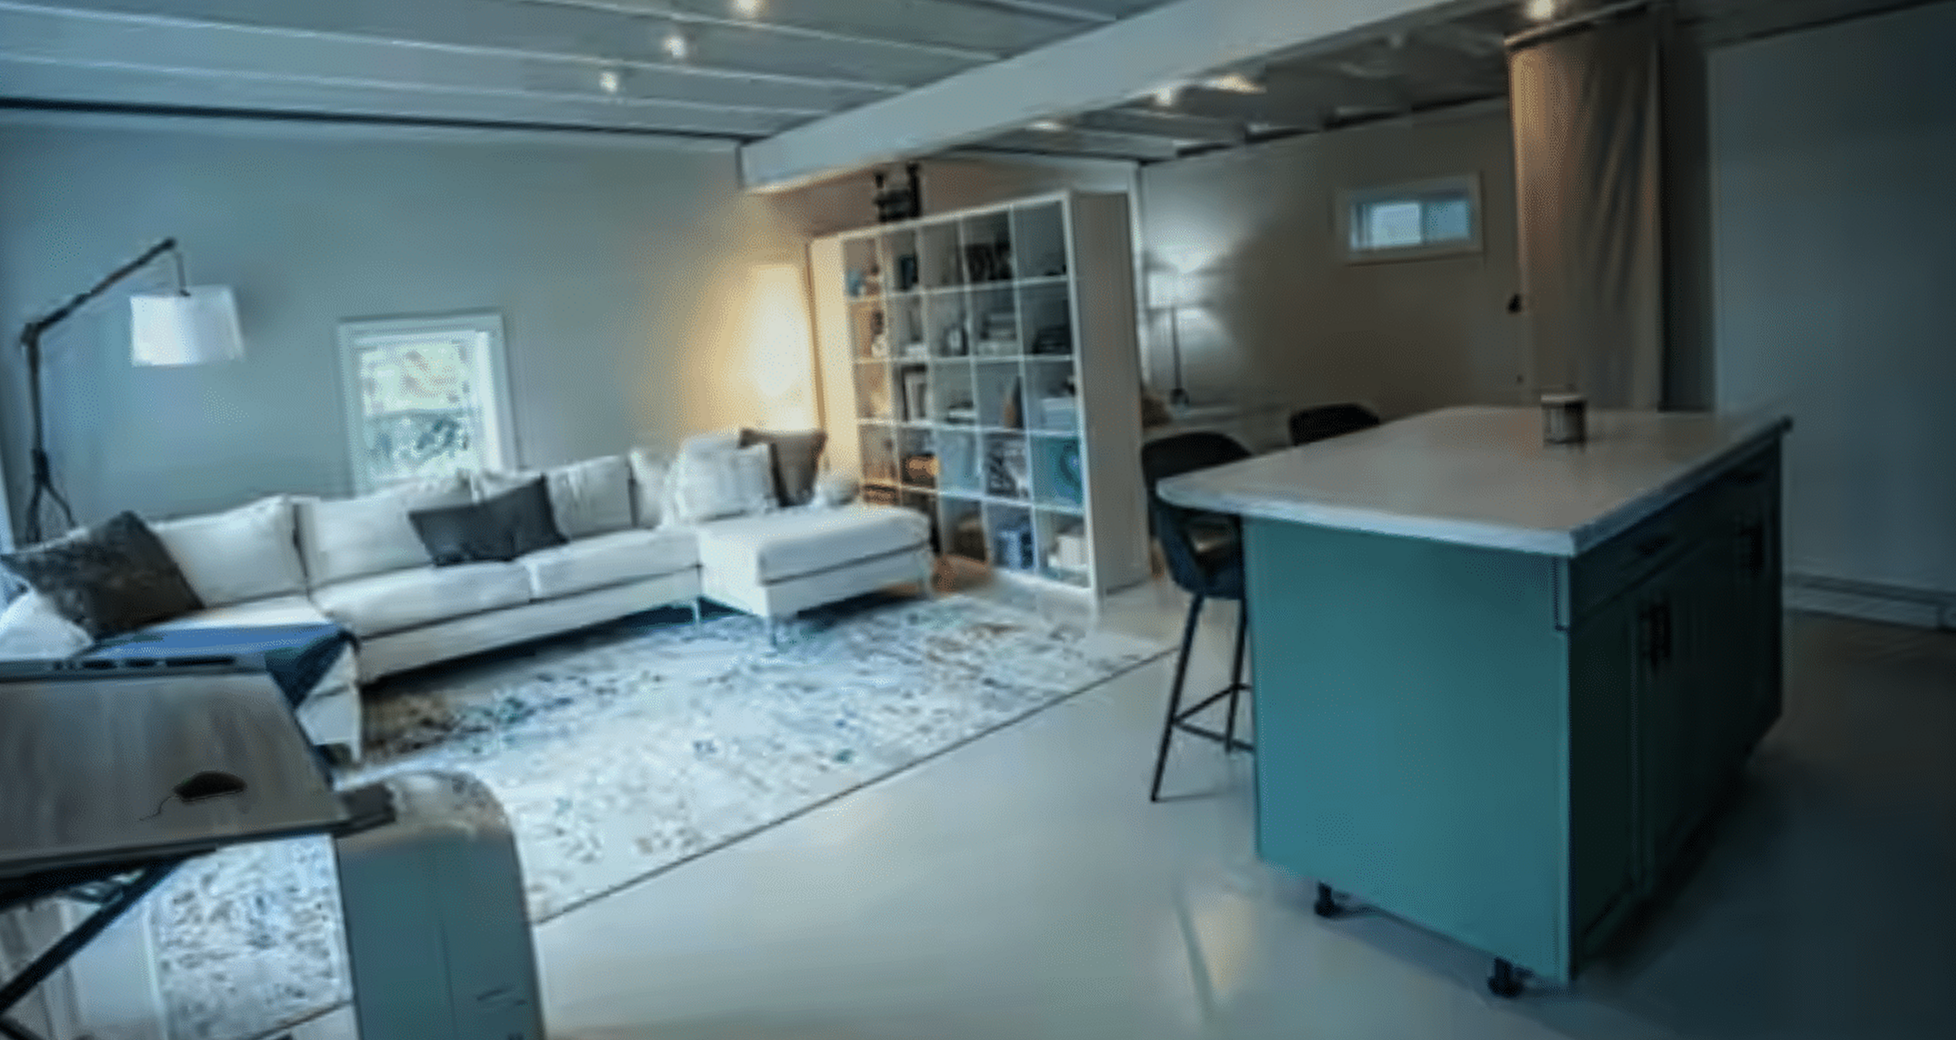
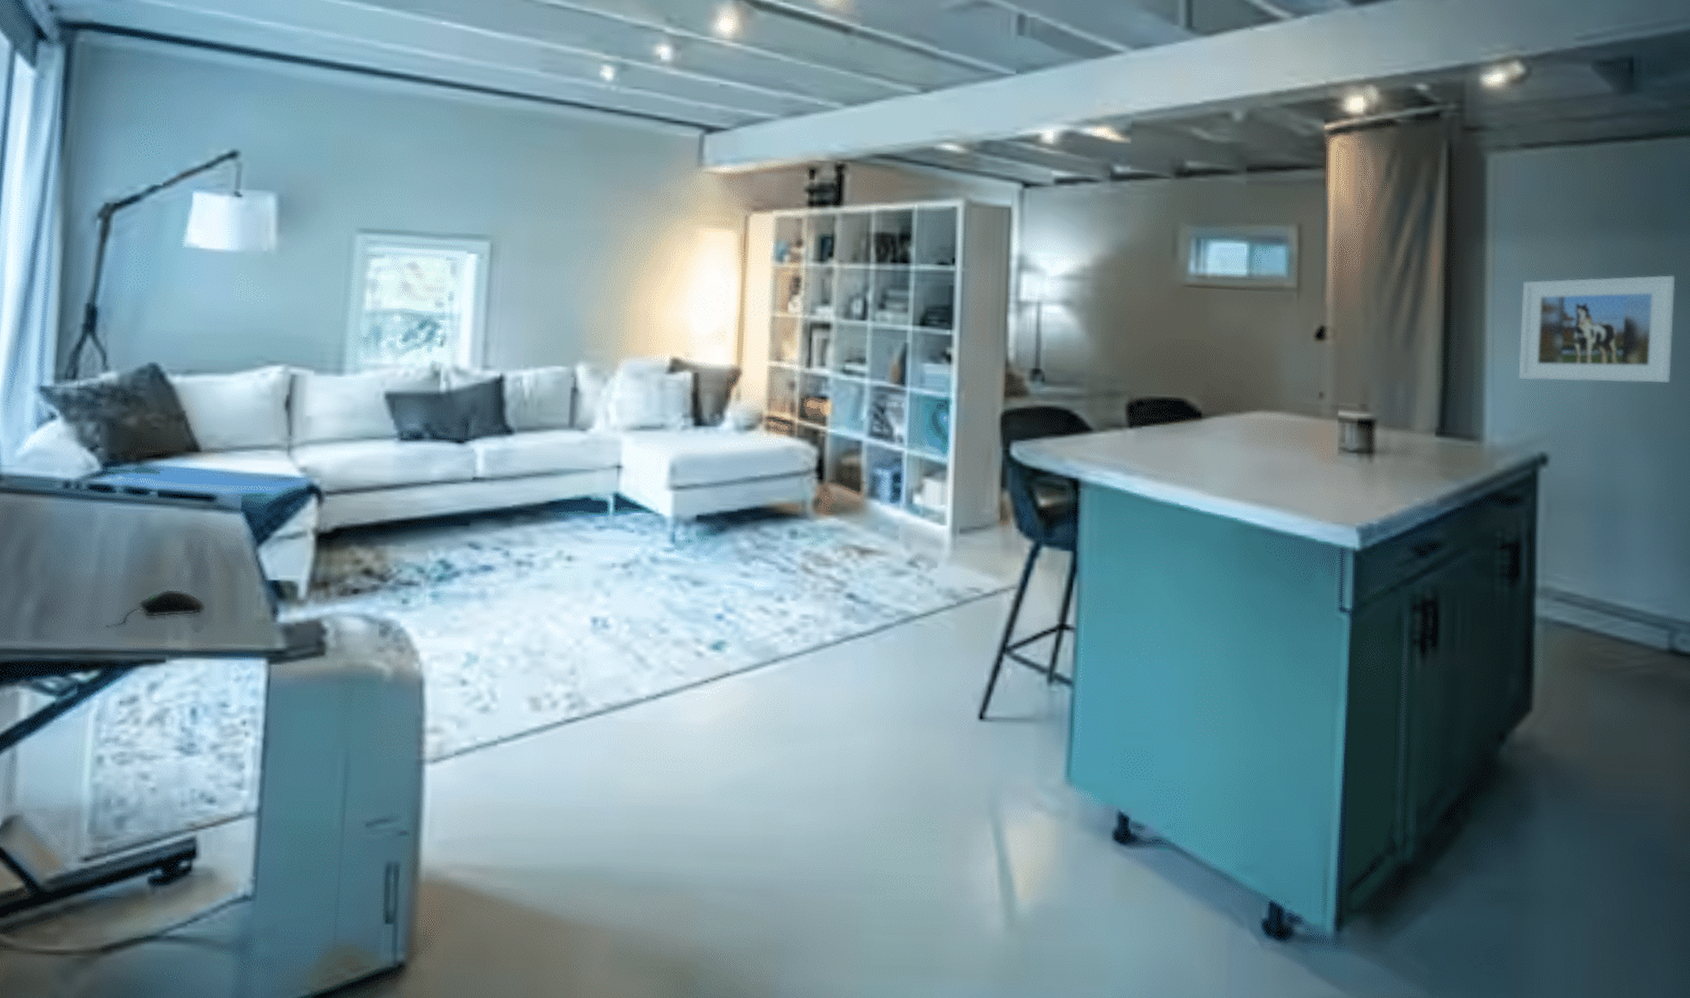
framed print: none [1754,179,1942,331] -> present [1518,275,1676,383]

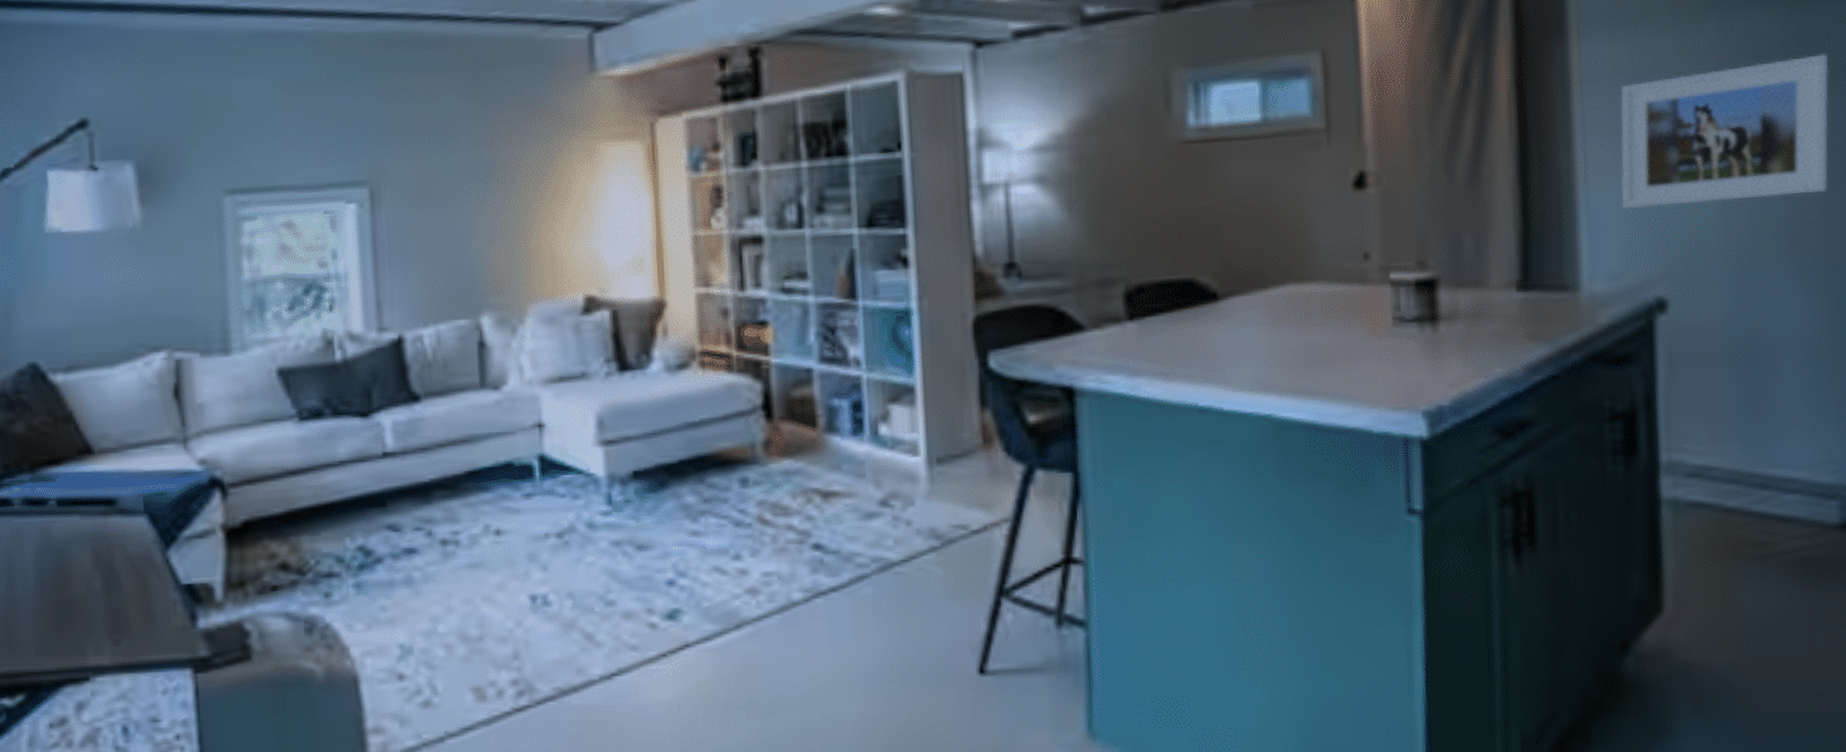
computer mouse: present [105,588,206,627] -> none [23,601,122,648]

